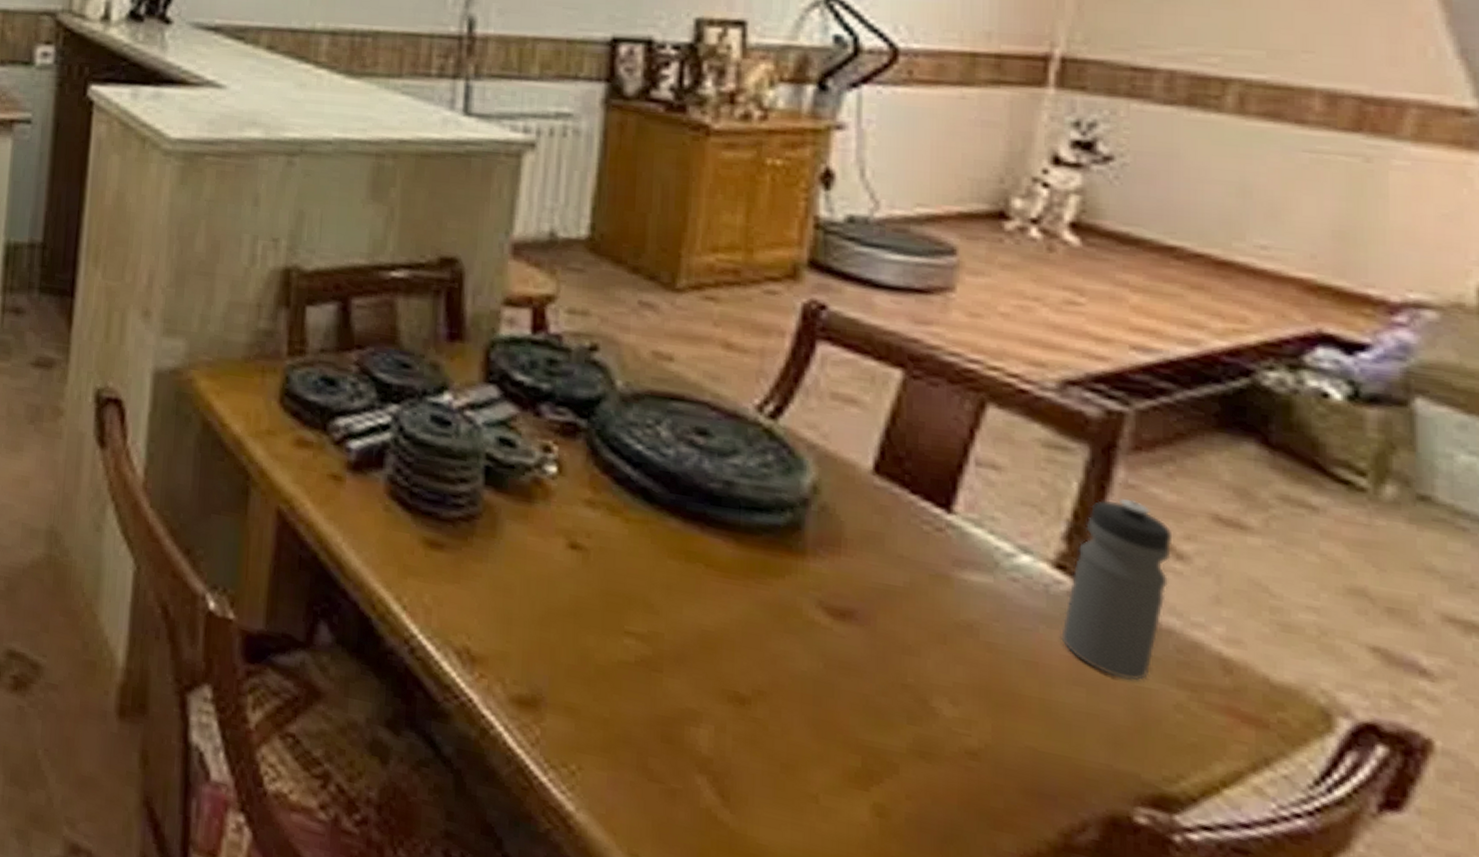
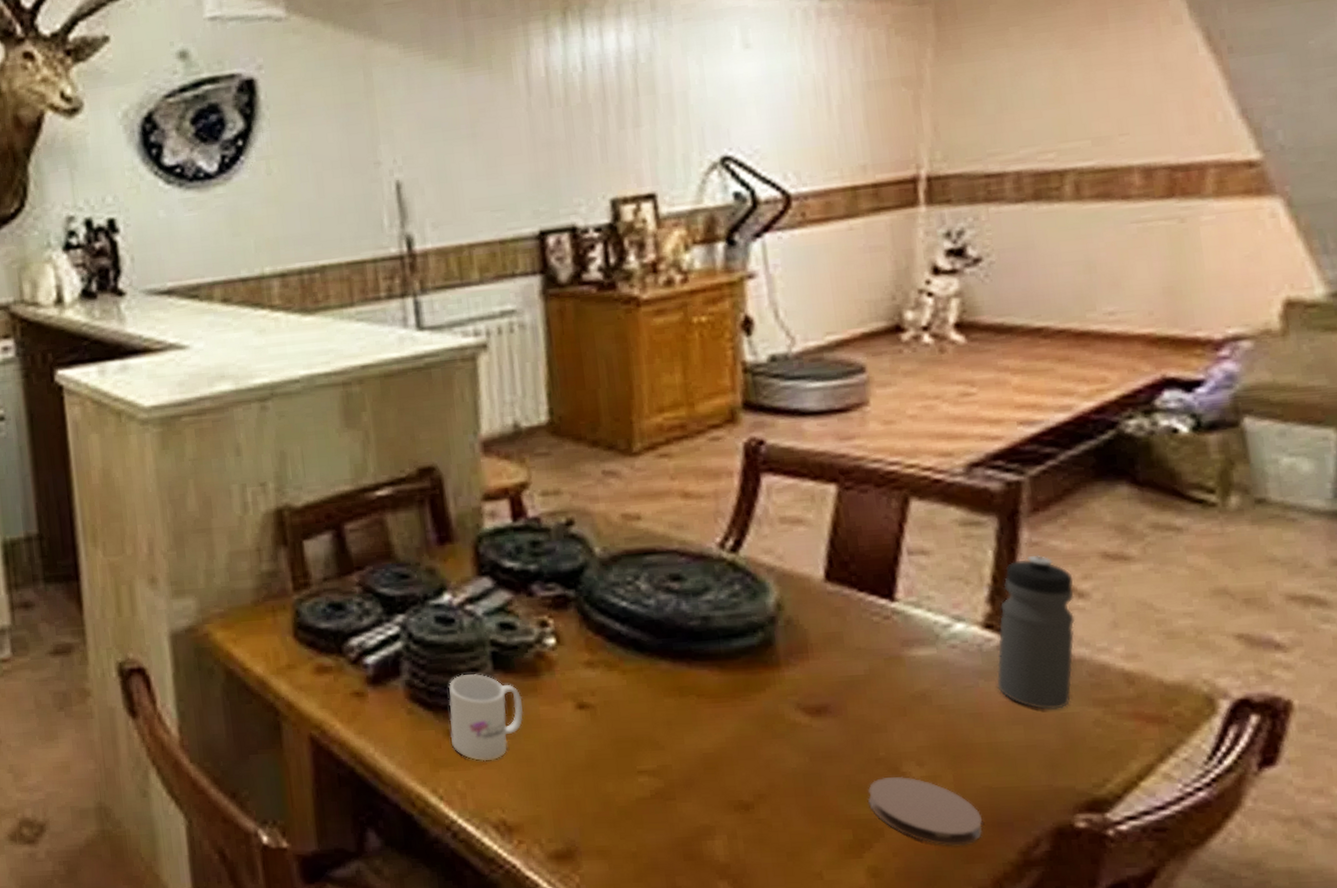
mug: none [425,481,510,581] -> present [449,674,524,762]
coaster: none [886,707,1021,808] -> present [868,777,983,846]

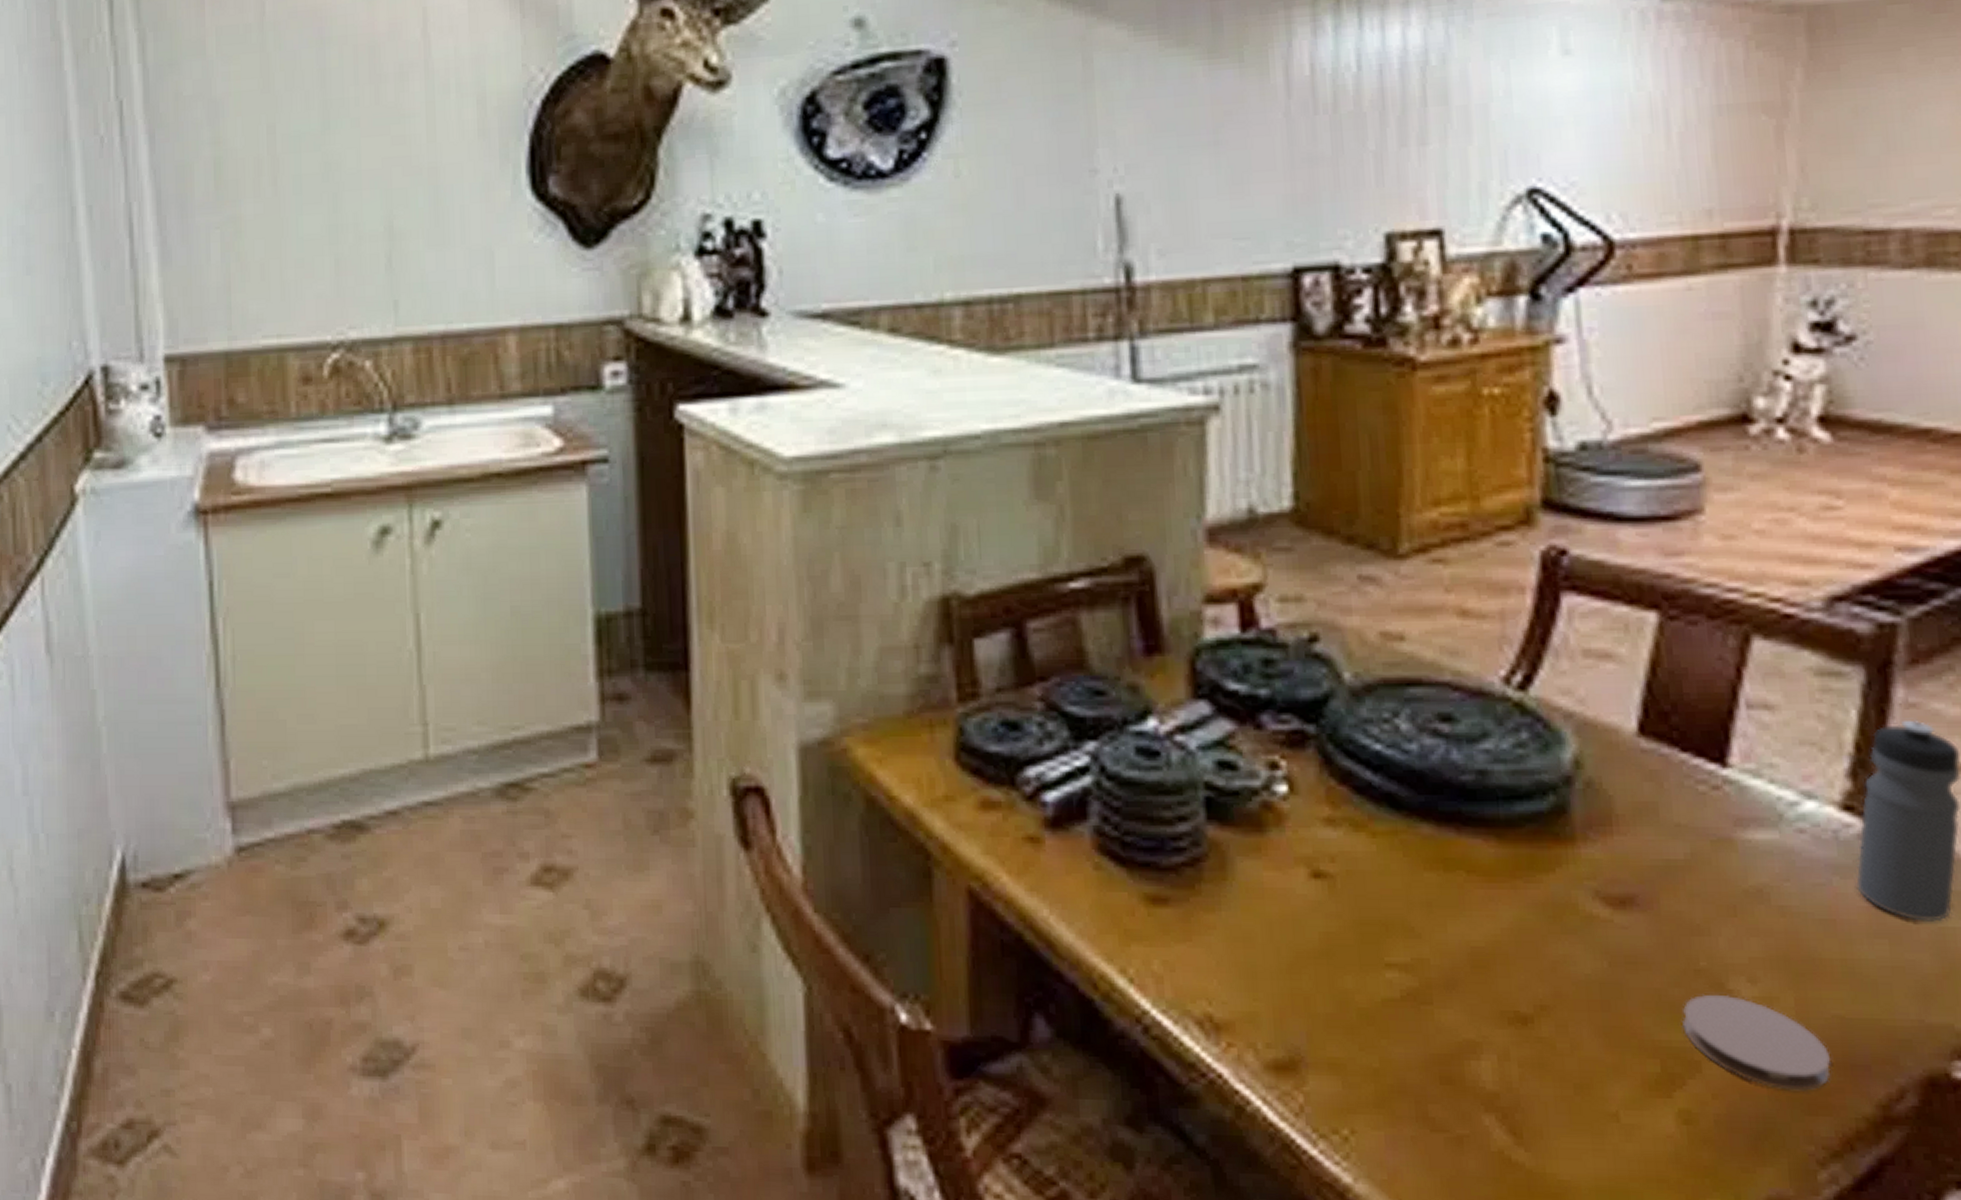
mug: present [449,674,524,762] -> none [1147,823,1243,937]

